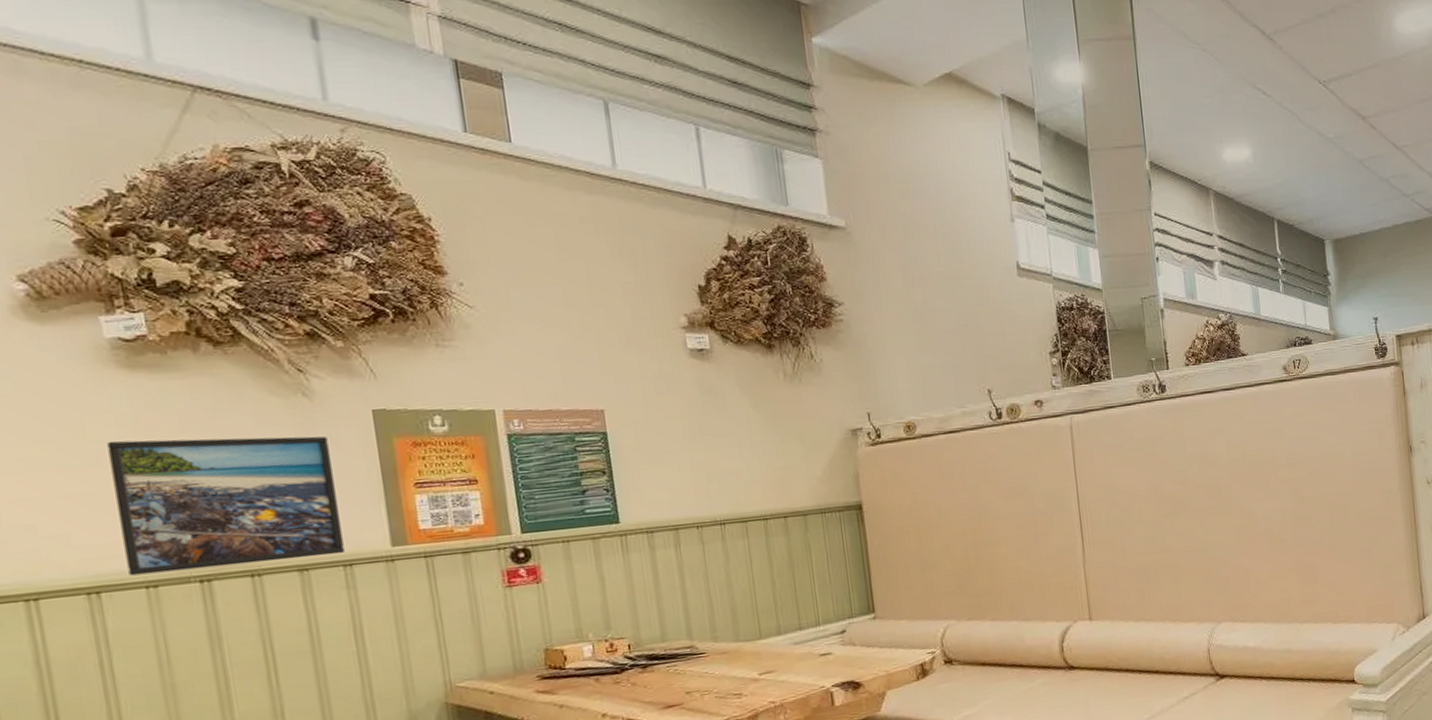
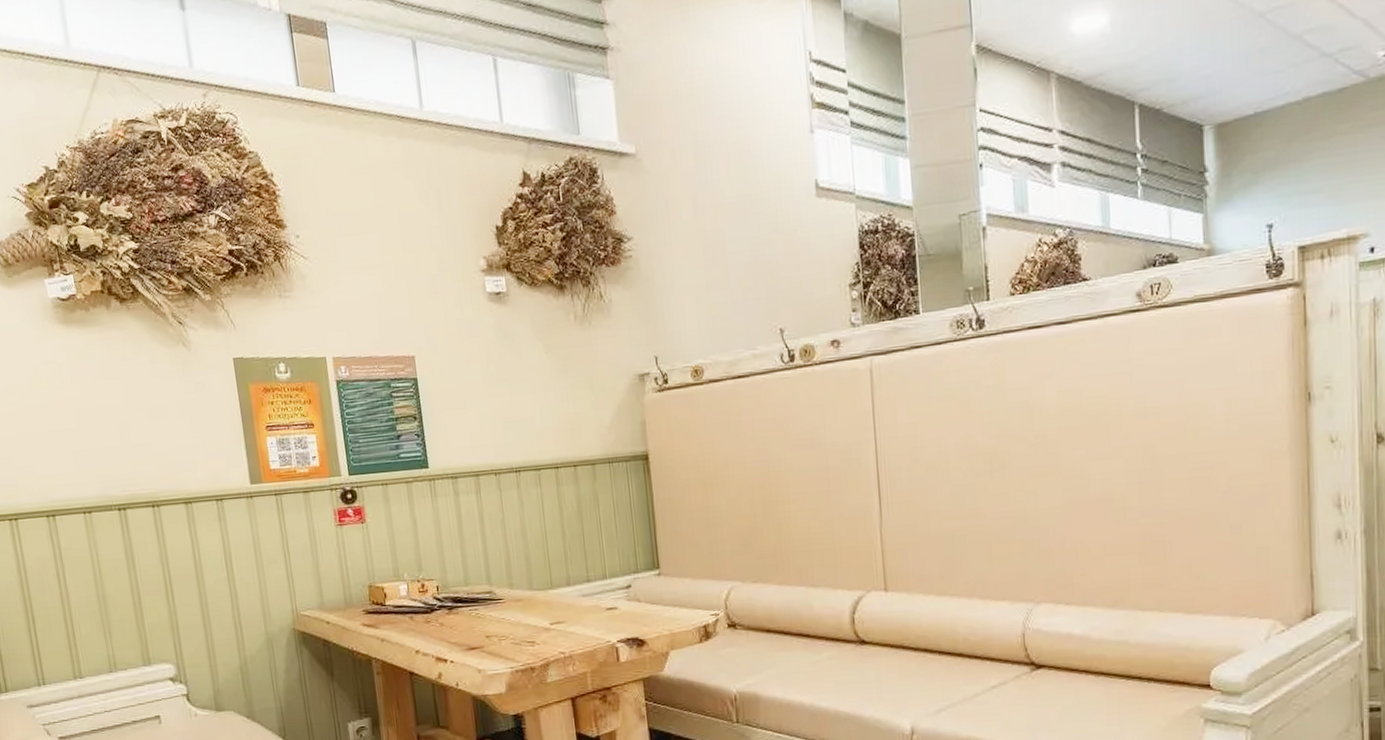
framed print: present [107,436,344,576] -> none [54,382,216,503]

